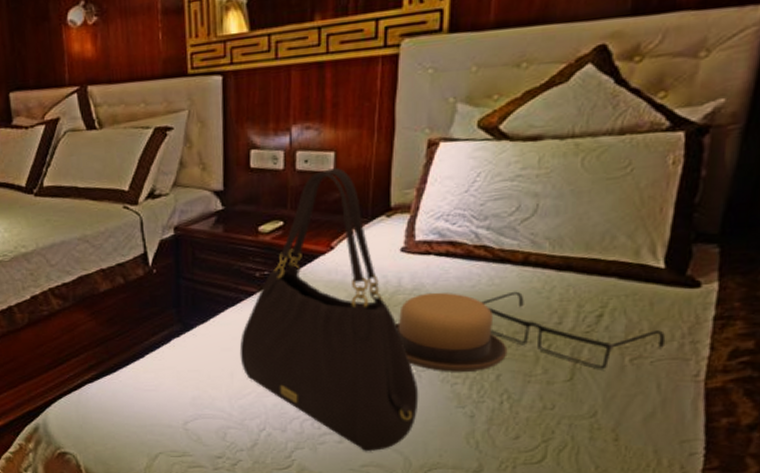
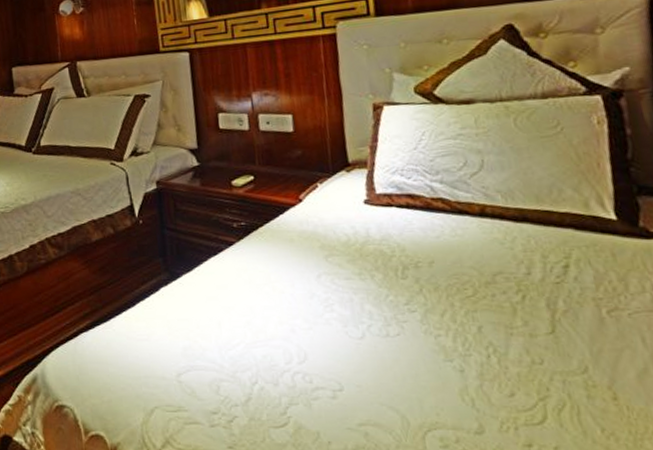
handbag: present [239,168,419,452] -> none [224,129,406,409]
hat: present [394,292,508,372] -> none [369,242,484,324]
glasses: present [481,291,666,369] -> none [448,241,638,321]

